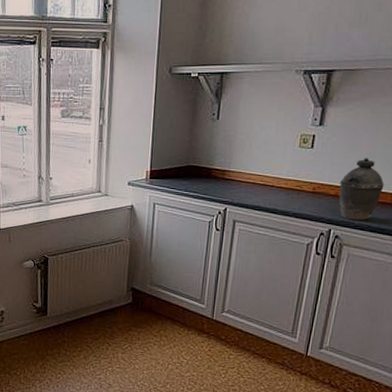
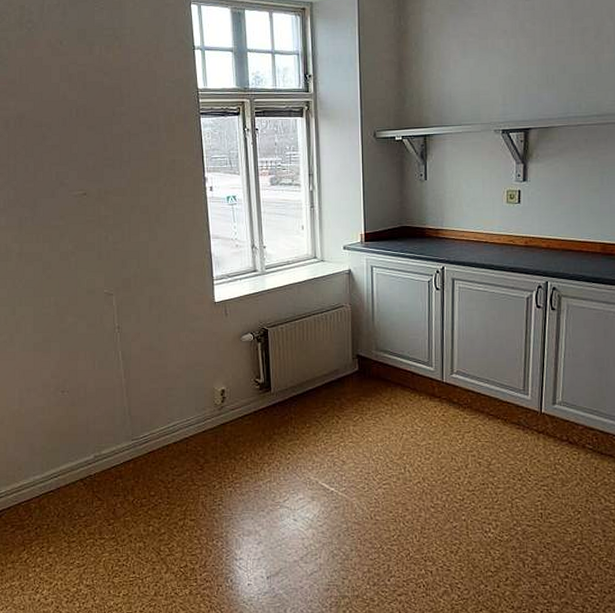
kettle: present [339,158,384,221] -> none [550,210,592,272]

